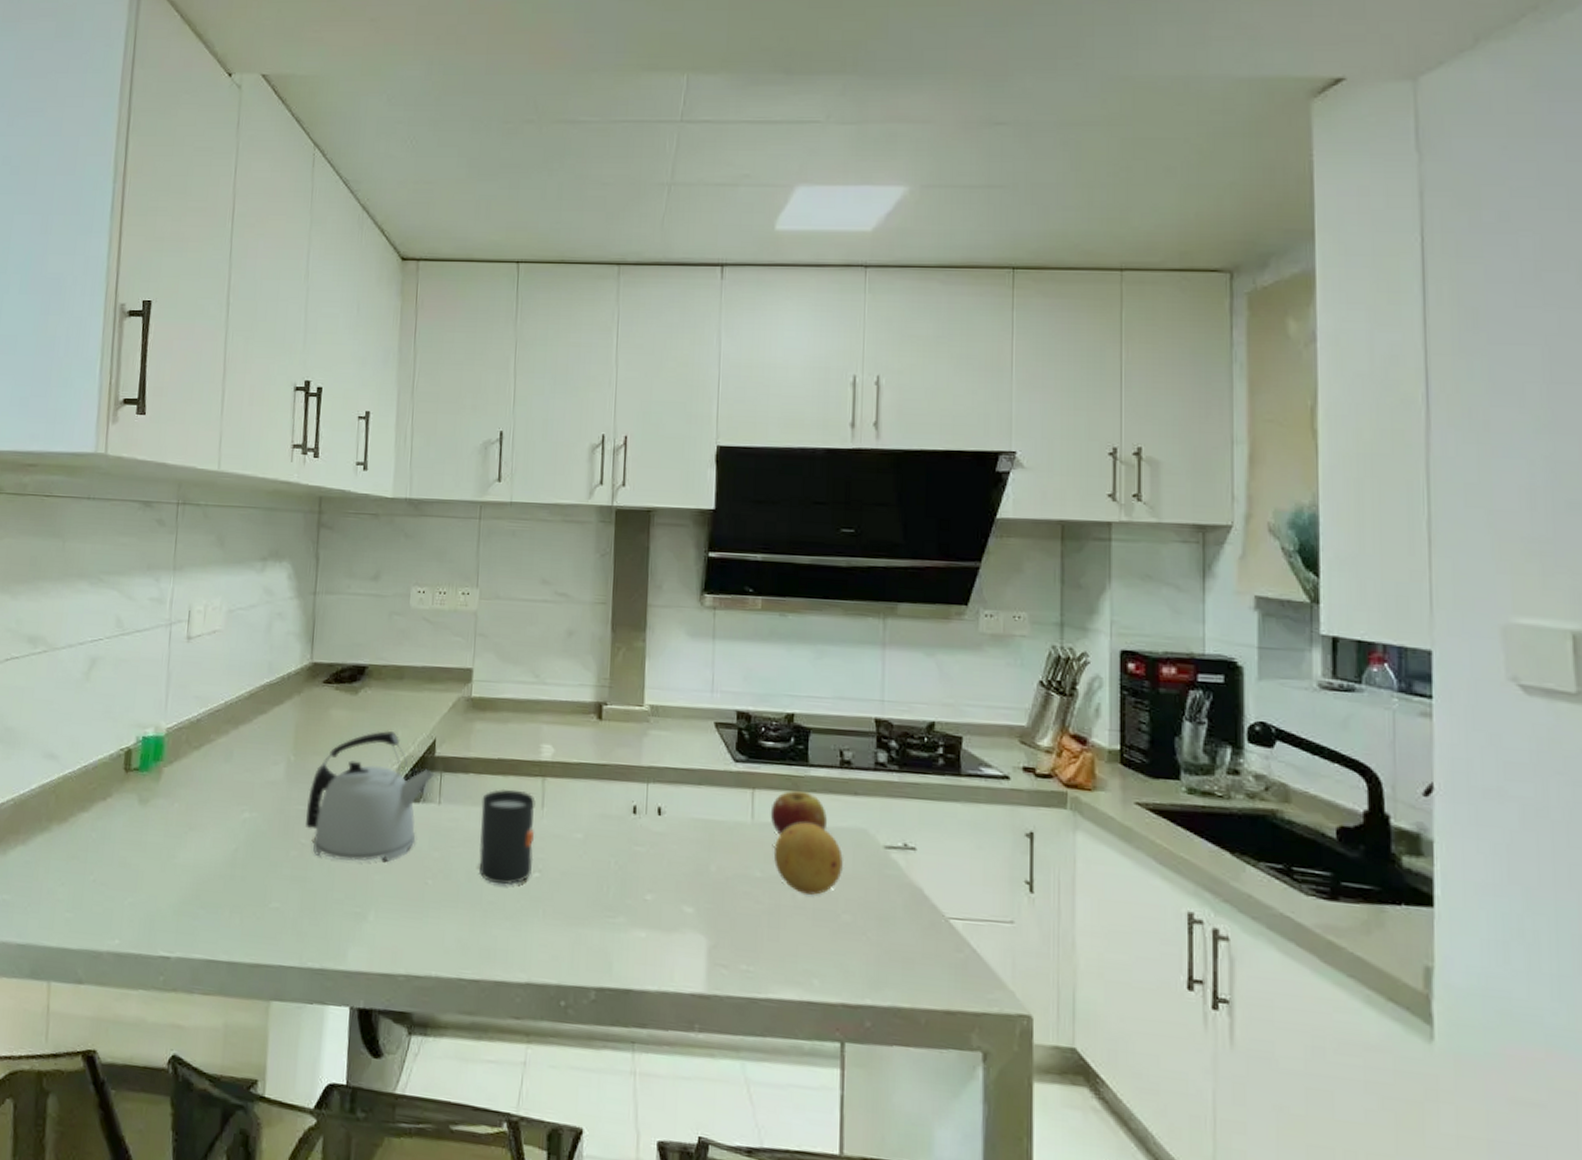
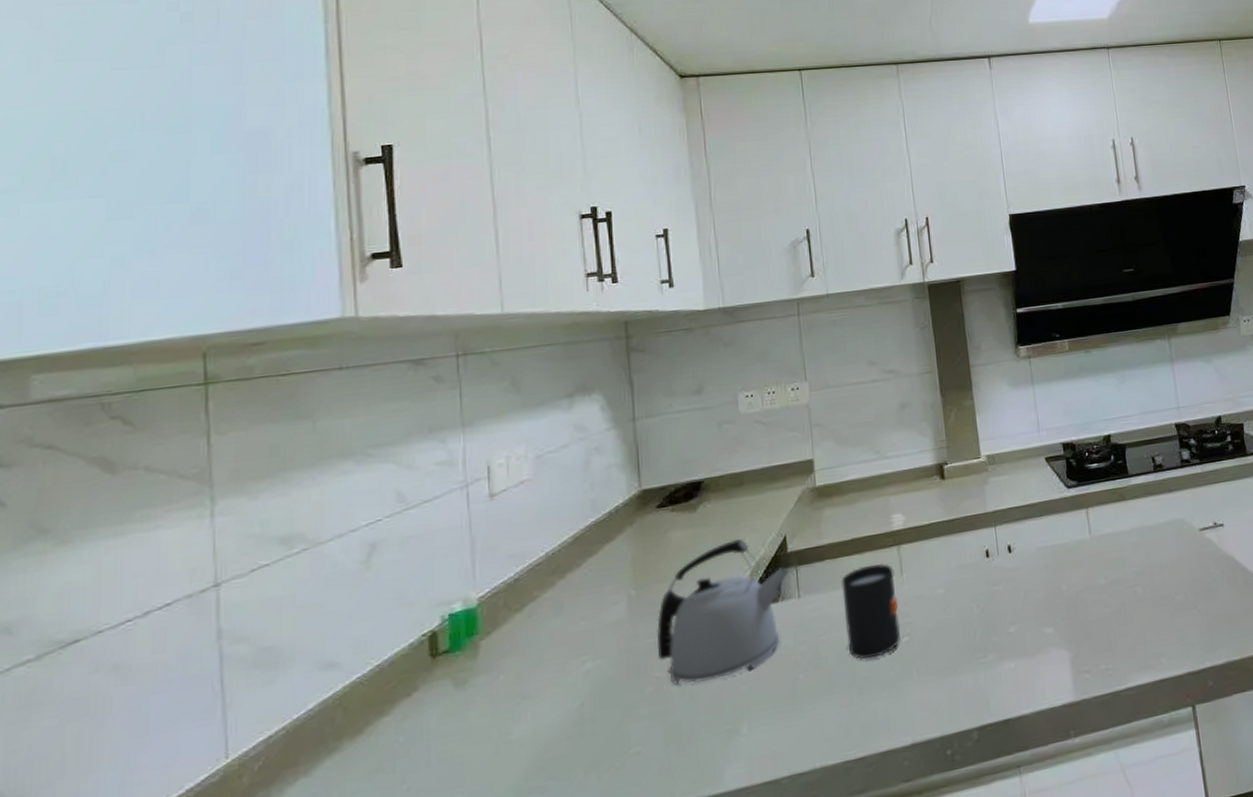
fruit: present [770,790,828,836] -> none [1104,499,1152,543]
fruit: present [773,822,843,895] -> none [1112,525,1170,588]

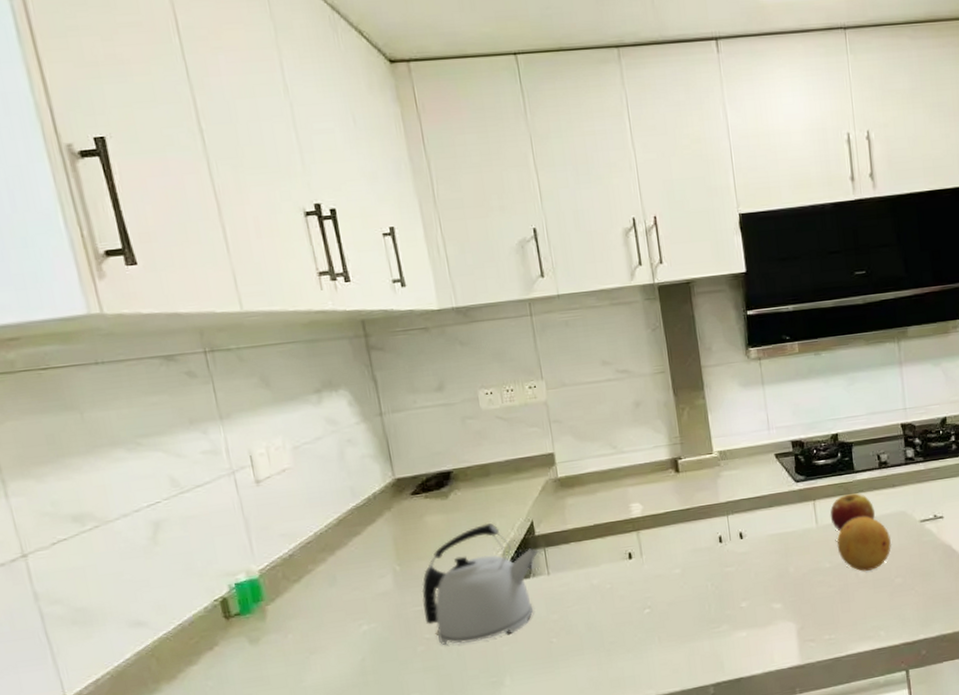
mug: present [841,564,901,660] -> none [586,547,642,628]
fruit: none [1104,499,1152,543] -> present [830,493,876,532]
fruit: none [1112,525,1170,588] -> present [837,516,891,571]

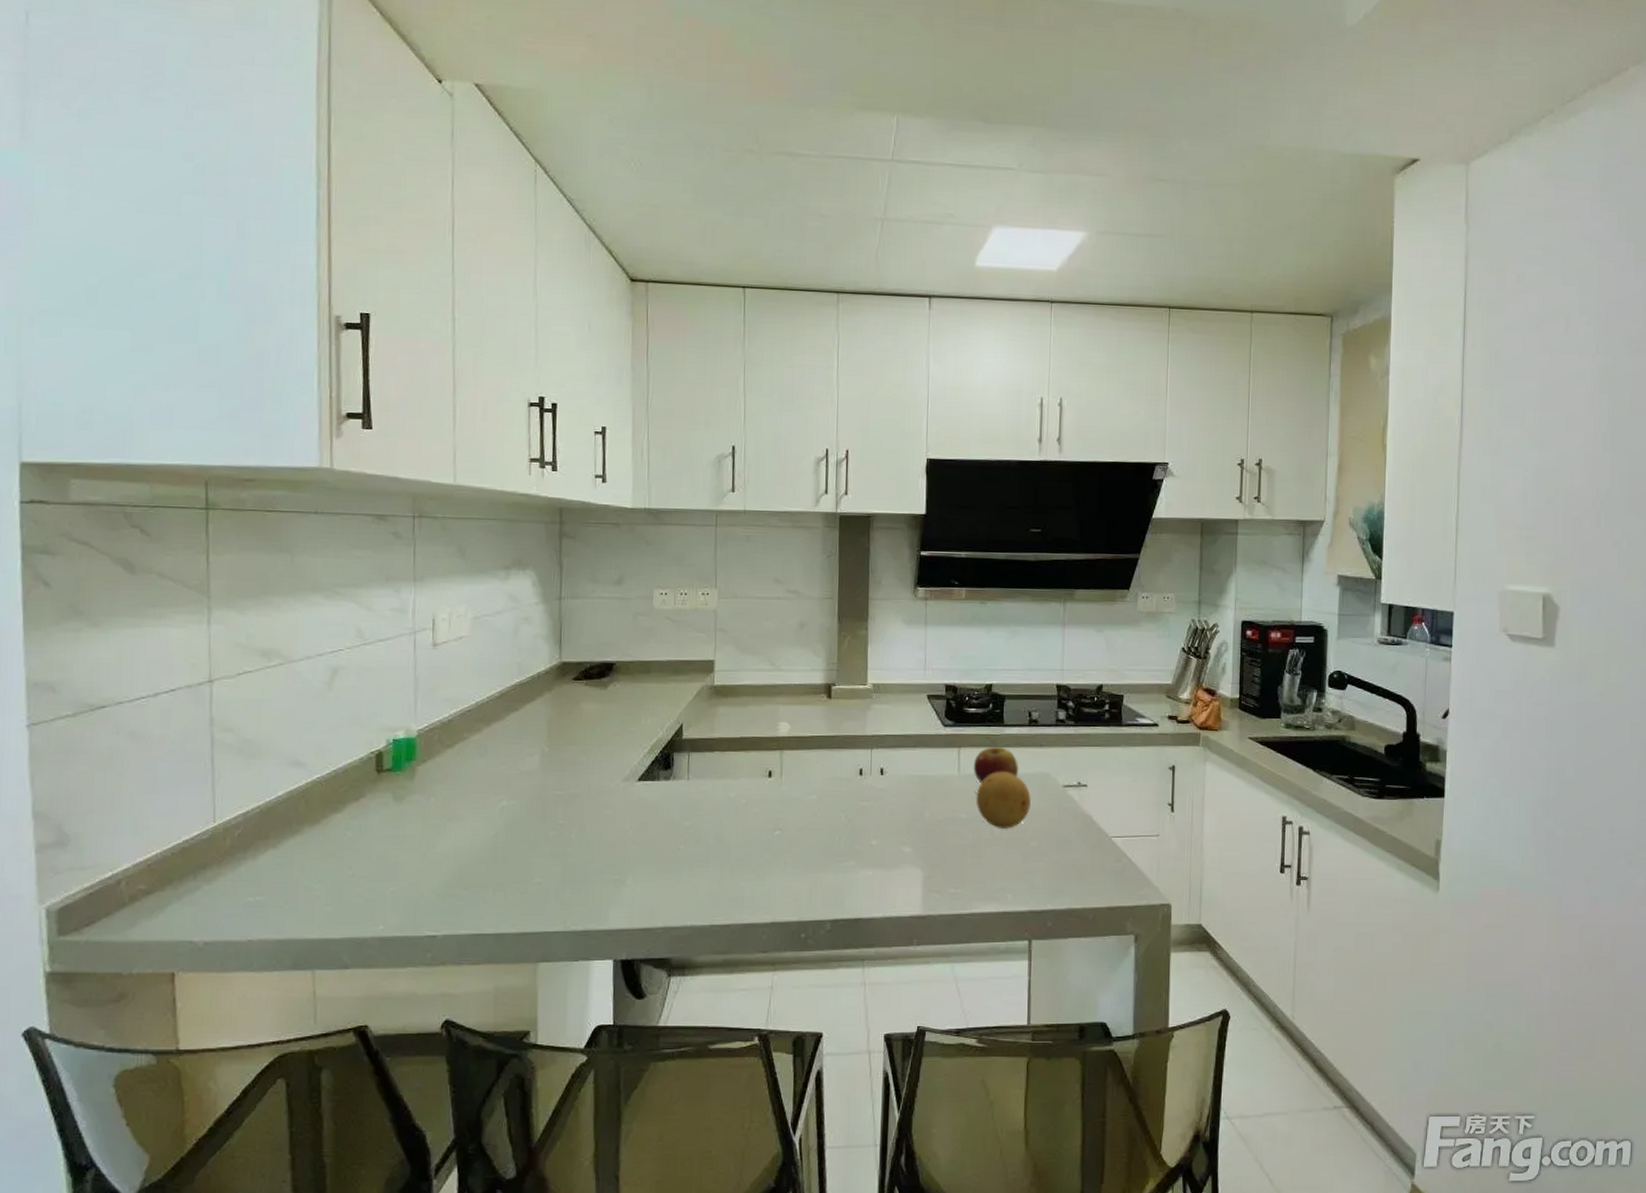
kettle: present [421,523,539,645] -> none [563,718,683,836]

